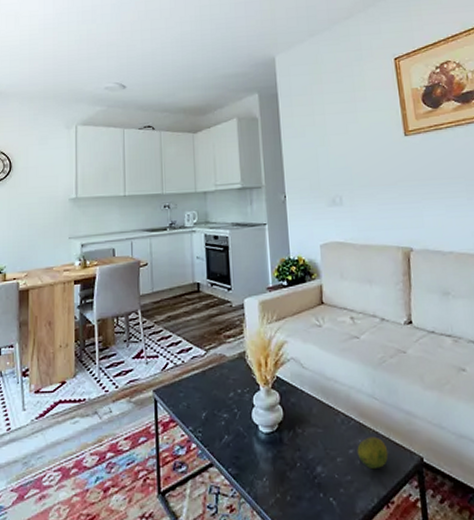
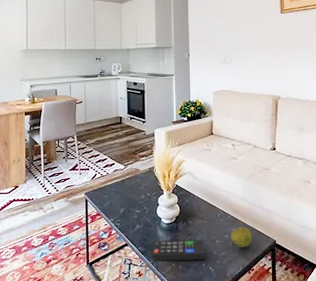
remote control: none [247,457,323,489] -> present [152,240,205,261]

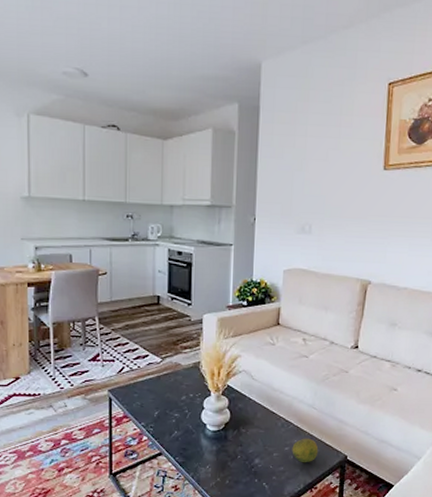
remote control: present [152,240,205,261] -> none [193,451,259,475]

